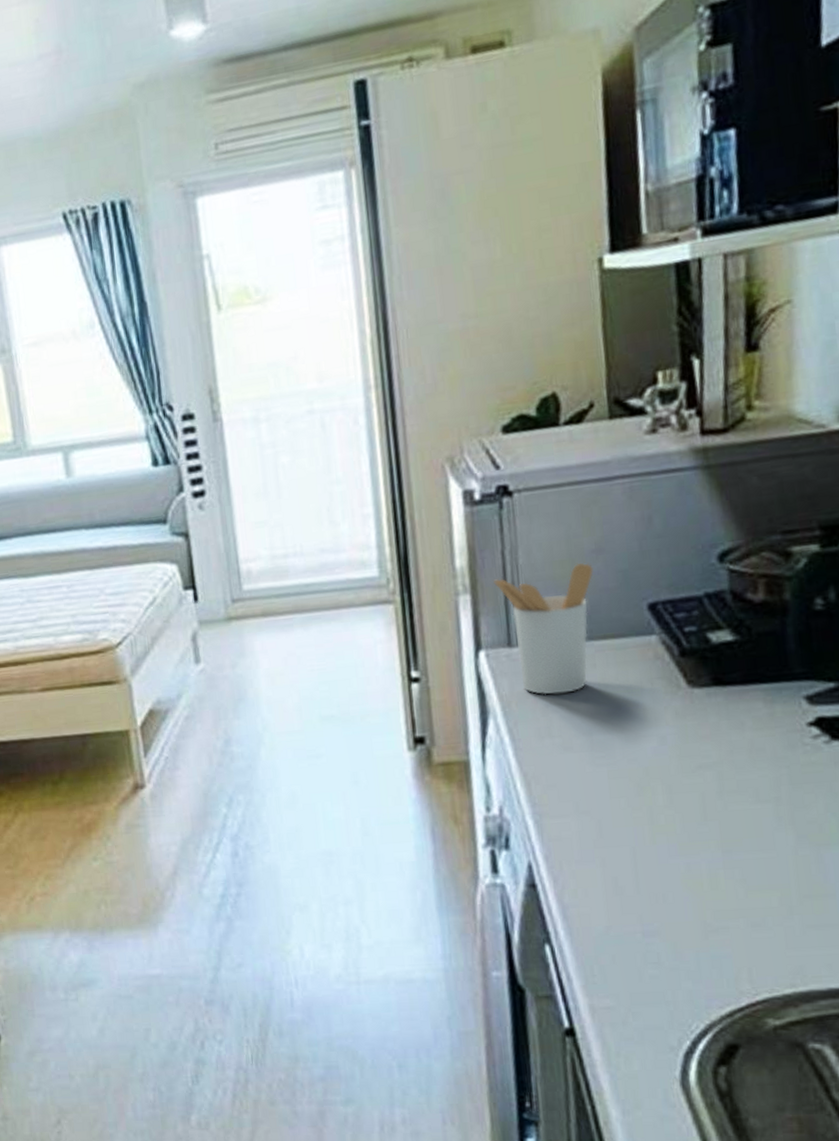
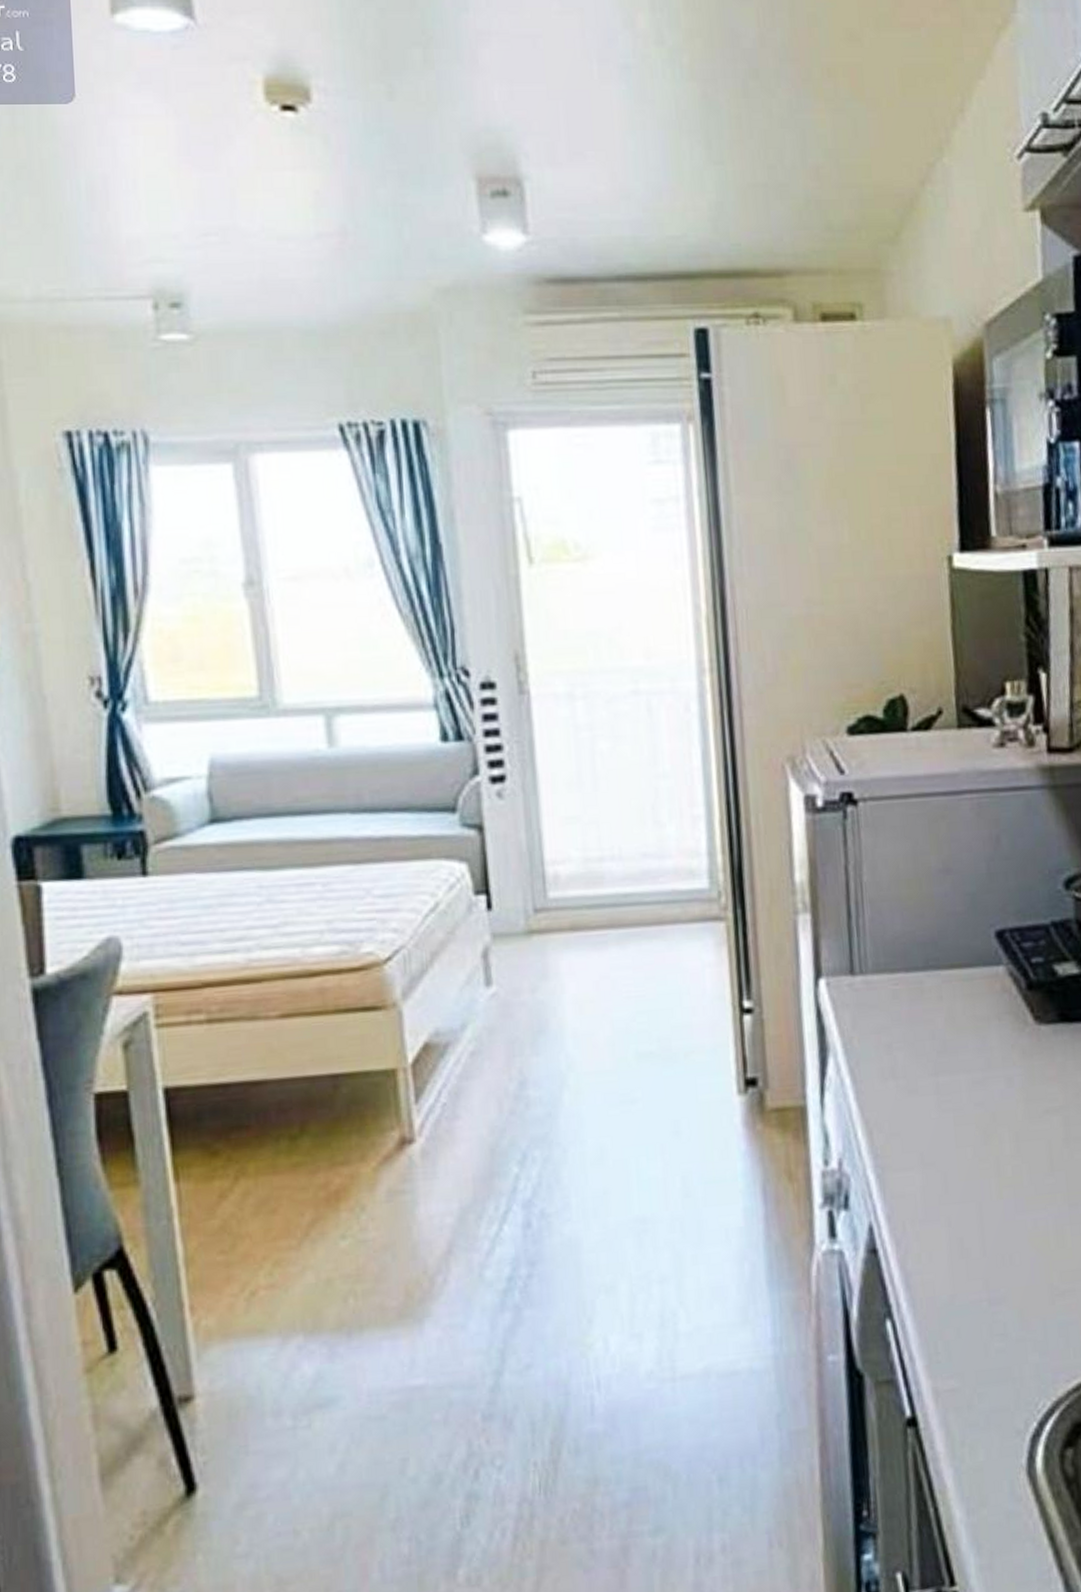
utensil holder: present [494,563,594,695] -> none [836,883,941,1031]

